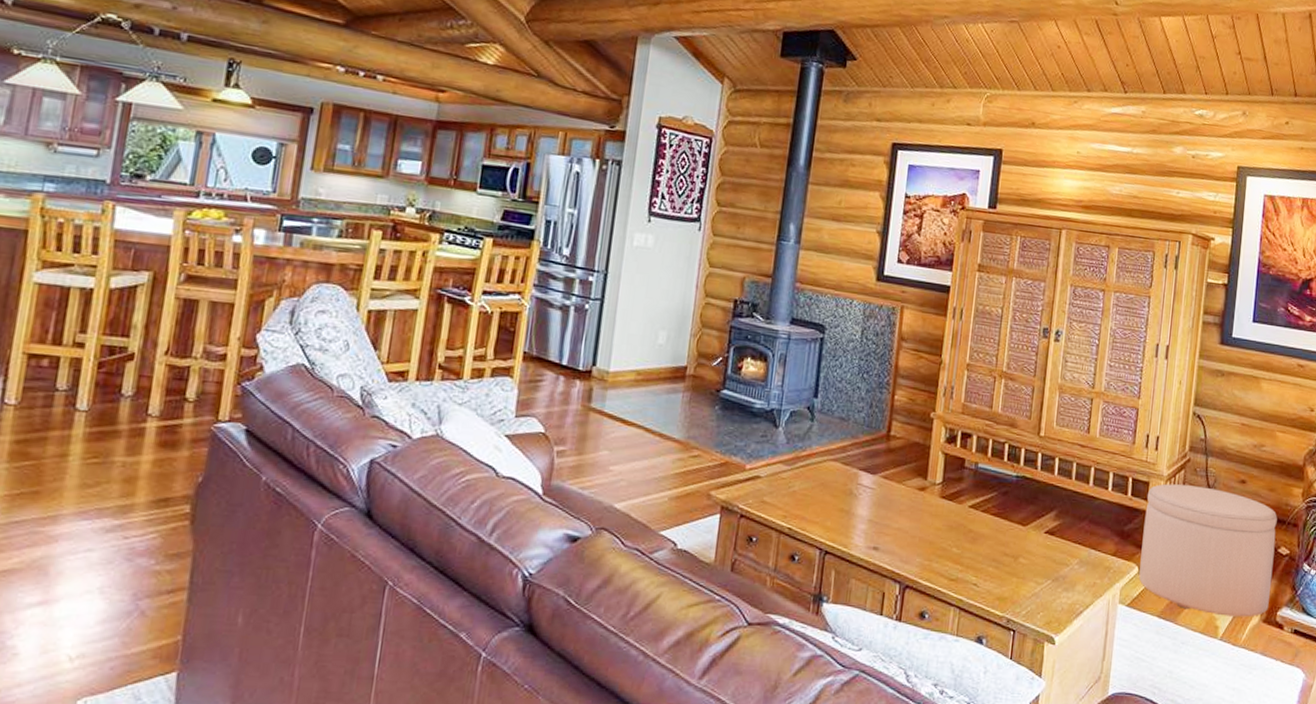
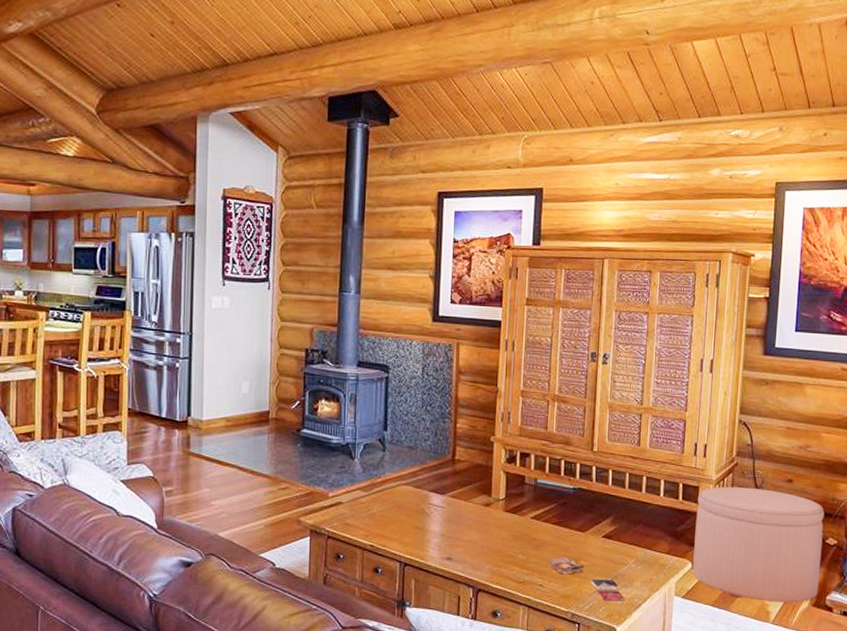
magazine: none [986,553,1066,607] -> present [550,557,625,601]

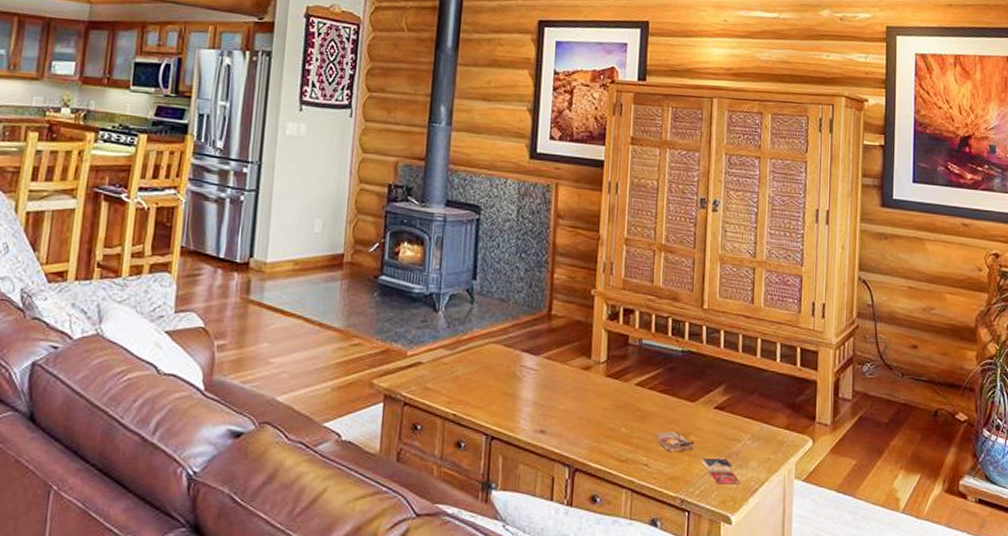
ottoman: present [693,487,825,603] -> none [814,352,952,488]

